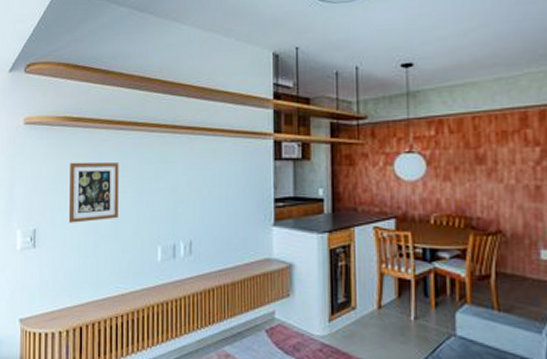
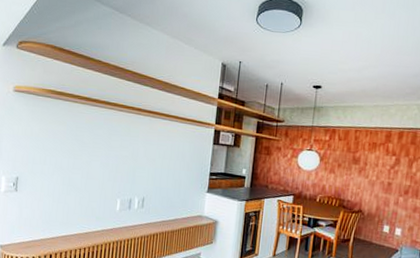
picture frame: present [68,162,120,223] -> none [46,127,92,176]

